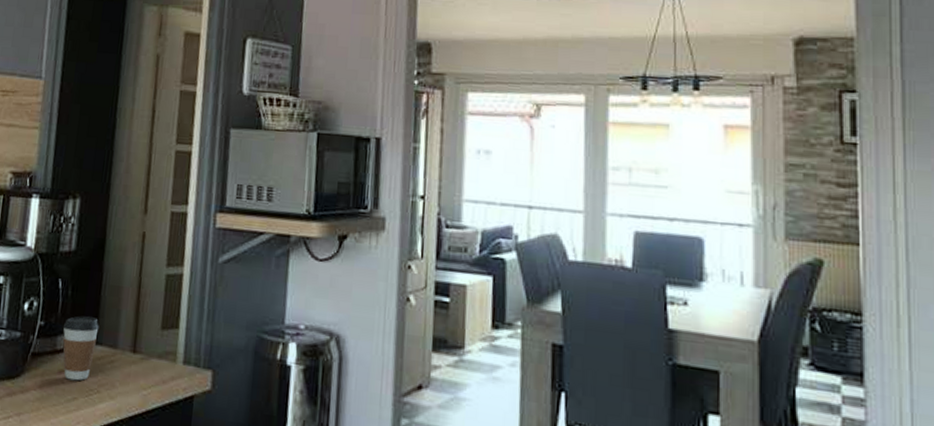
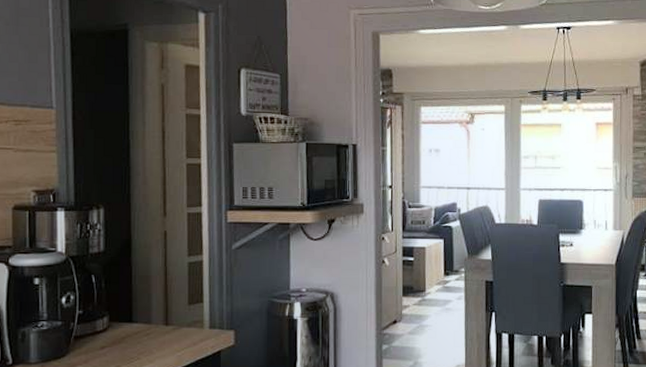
coffee cup: present [62,316,99,381] -> none [100,302,133,353]

